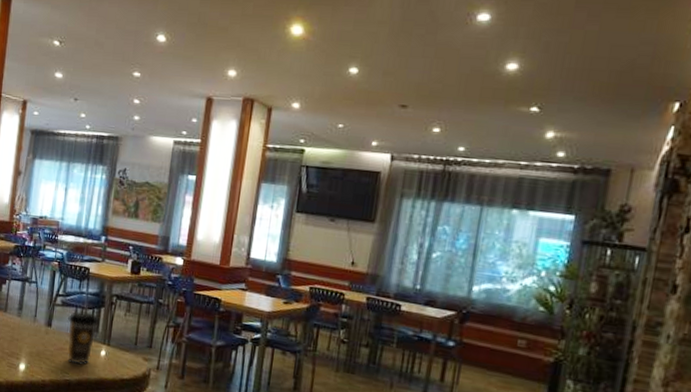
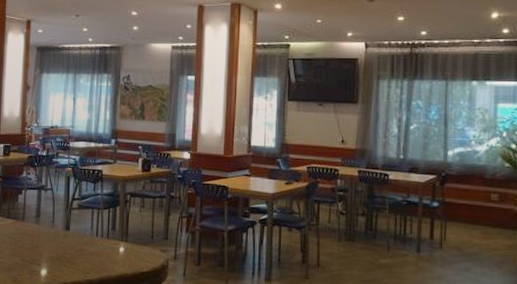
coffee cup: present [67,310,100,365] -> none [84,212,116,264]

